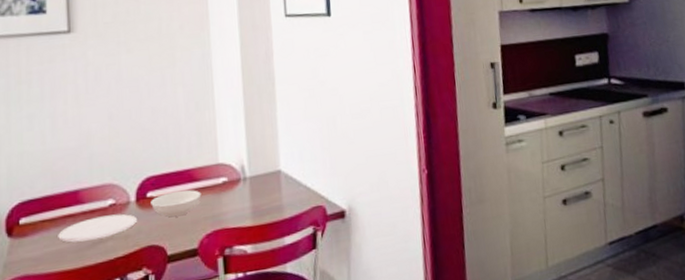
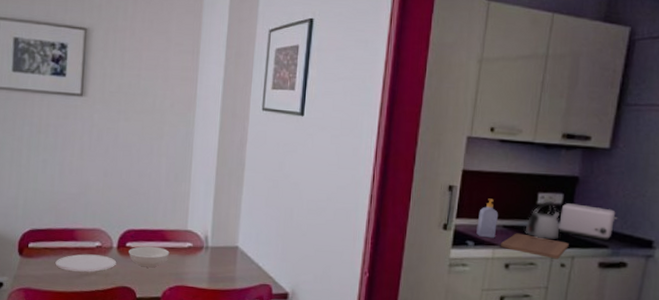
soap bottle: none [524,68,544,110] -> present [476,198,499,239]
cutting board: none [550,98,613,118] -> present [500,233,569,259]
kettle: none [569,61,603,100] -> present [525,201,560,239]
toaster: none [599,58,651,91] -> present [559,203,618,241]

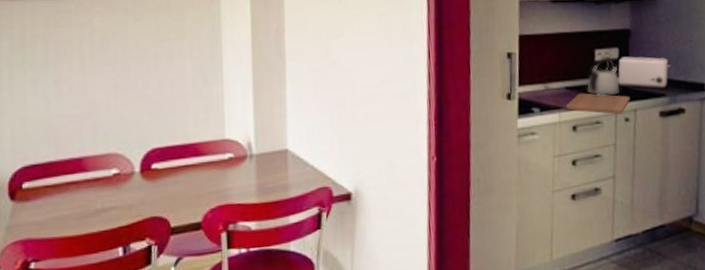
plate: present [55,254,117,273] -> none [61,183,142,210]
bowl: present [128,246,170,268] -> none [155,163,207,190]
soap bottle: present [476,198,499,239] -> none [540,61,560,103]

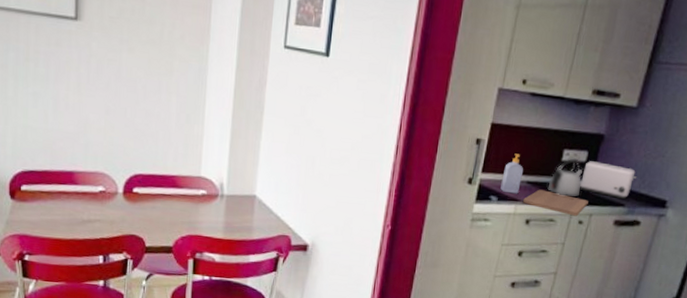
soap bottle: none [540,61,560,103] -> present [500,153,524,194]

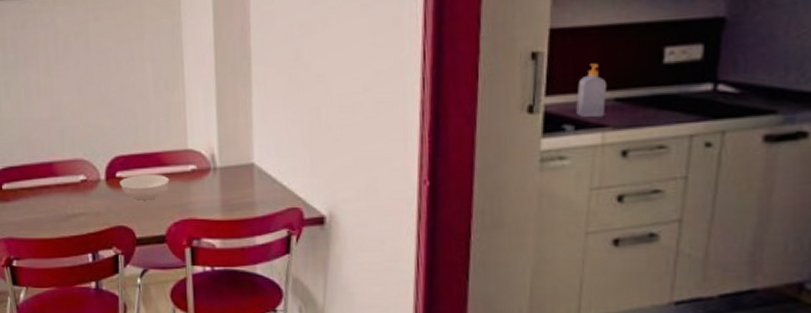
bowl: none [136,192,182,216] -> present [120,174,170,201]
cutting board: present [522,189,588,217] -> none [612,106,716,137]
kettle: present [547,158,583,197] -> none [647,56,701,112]
toaster: present [580,161,637,200] -> none [699,56,791,105]

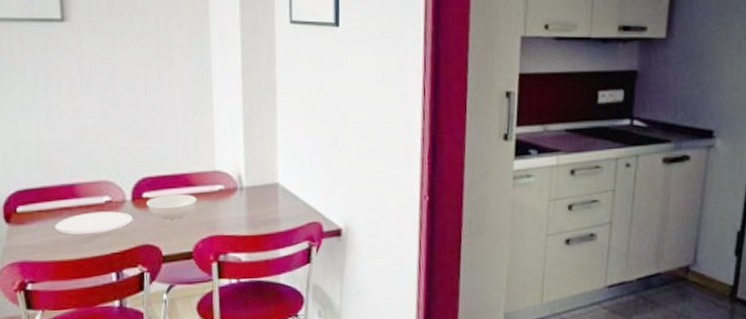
plate: none [36,190,108,214] -> present [55,211,133,236]
soap bottle: present [576,63,608,119] -> none [538,102,560,145]

